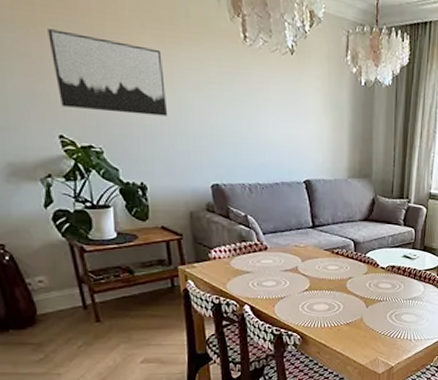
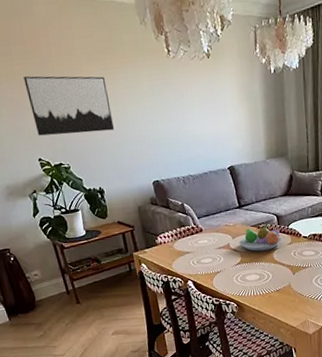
fruit bowl: none [309,250,357,278] -> present [239,224,282,251]

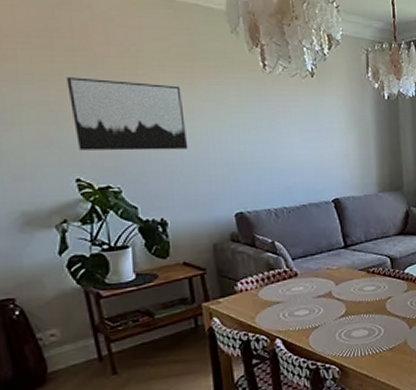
fruit bowl: present [239,224,282,251] -> none [344,268,396,301]

